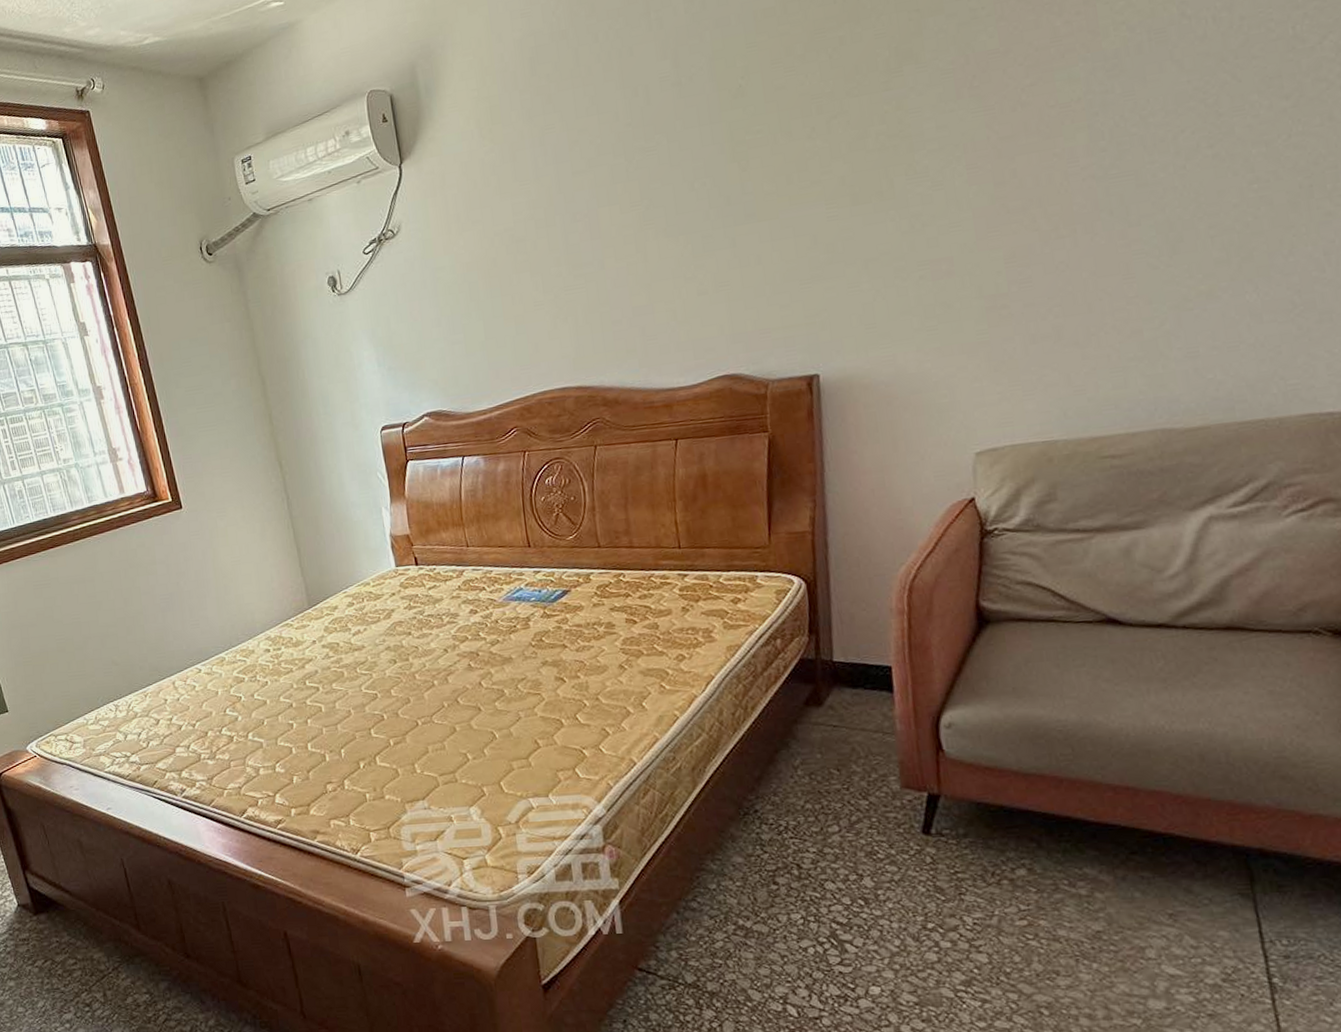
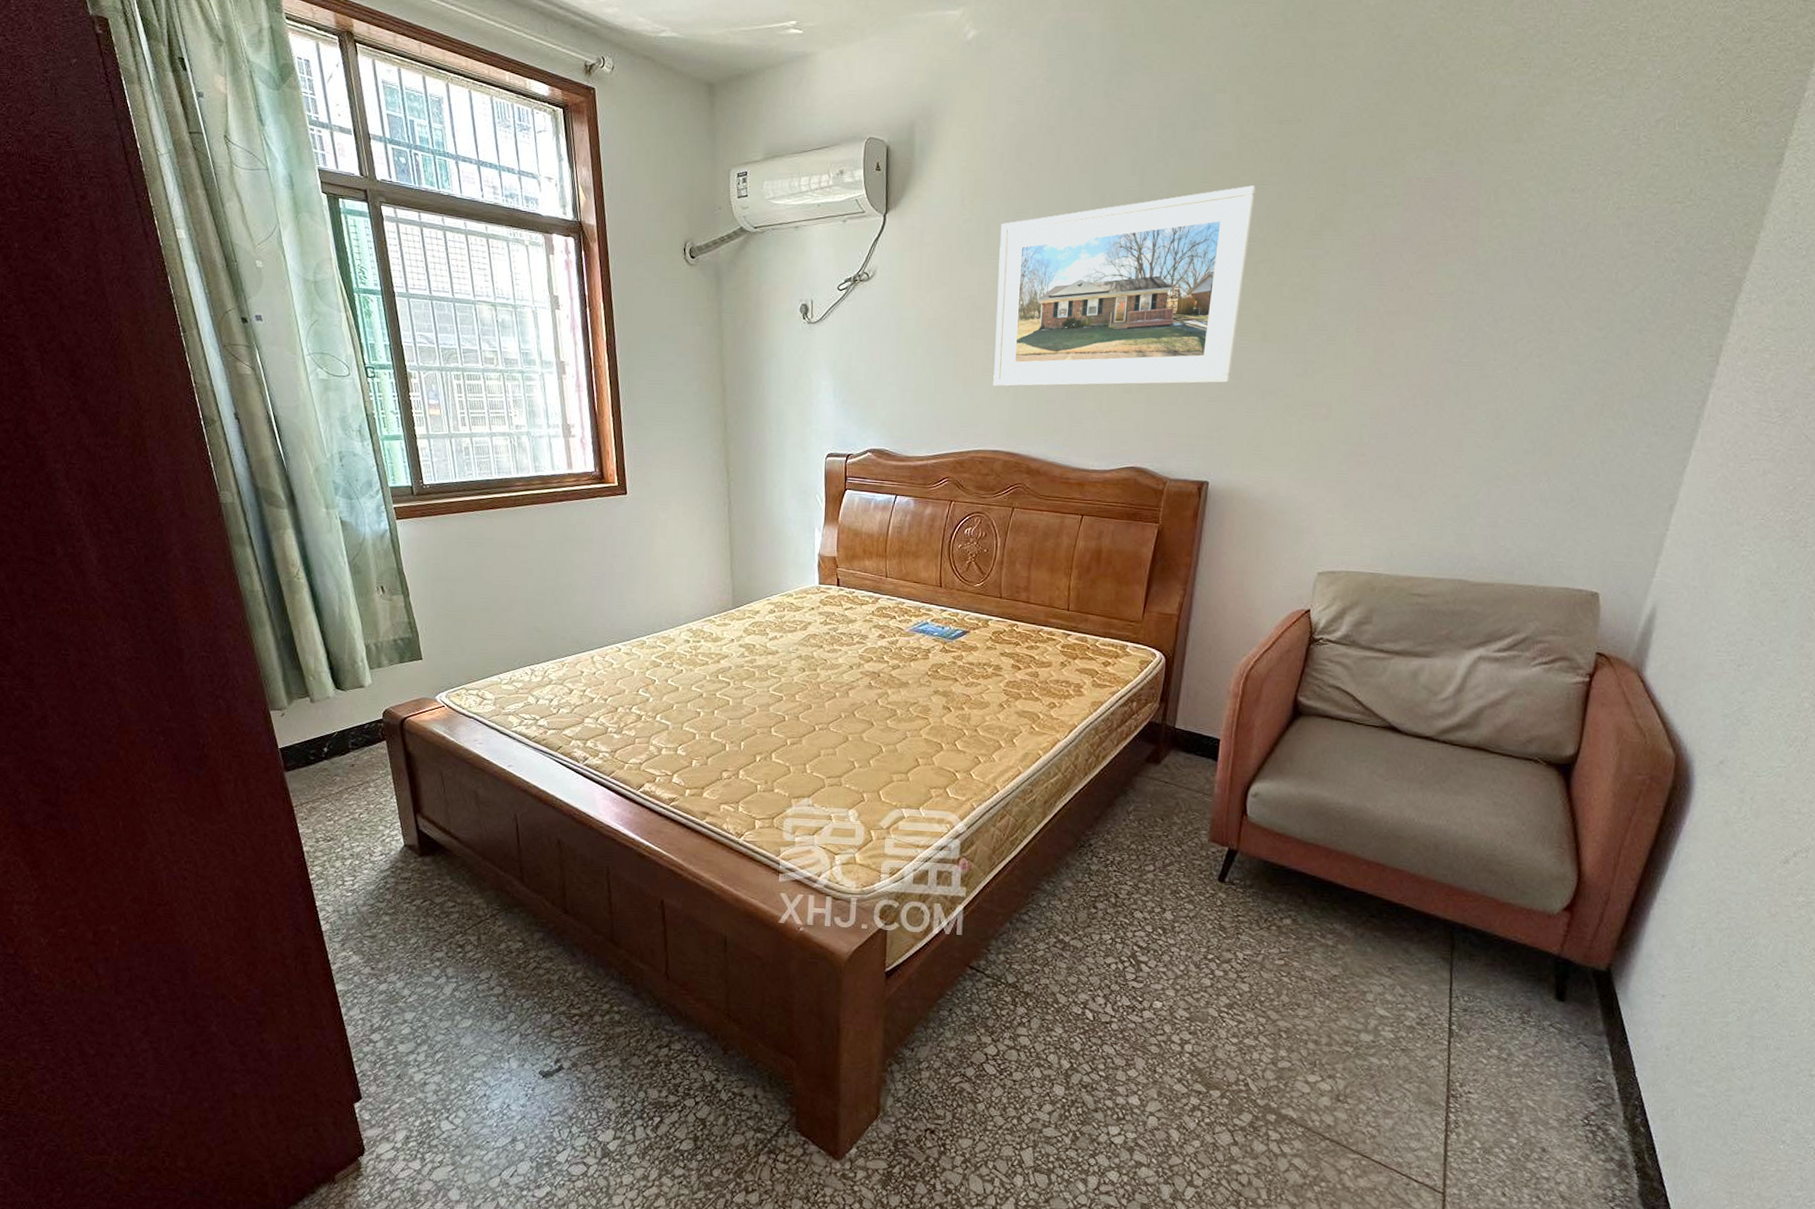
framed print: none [527,36,823,319] -> present [993,185,1255,387]

